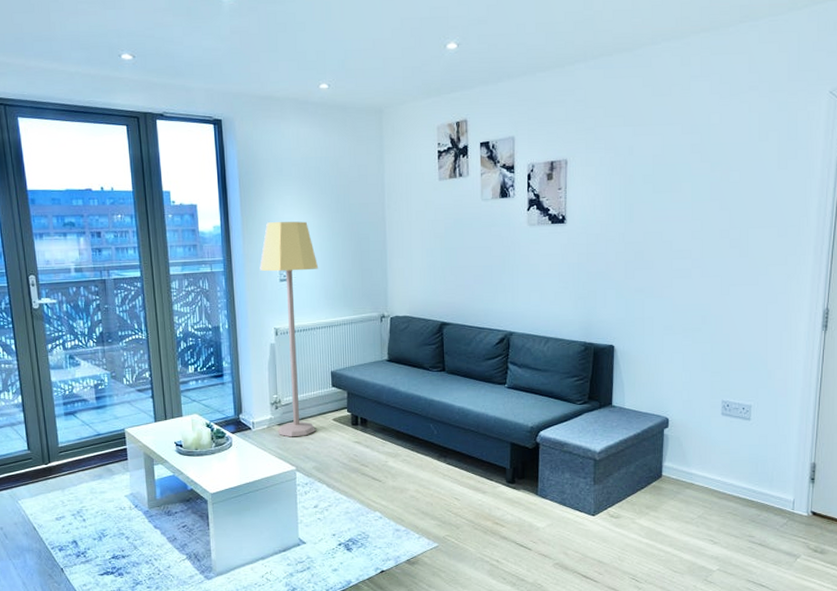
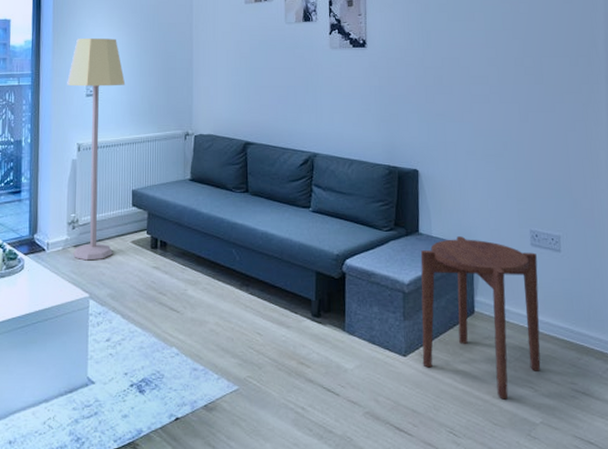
side table: none [610,408,726,551] -> present [420,236,541,400]

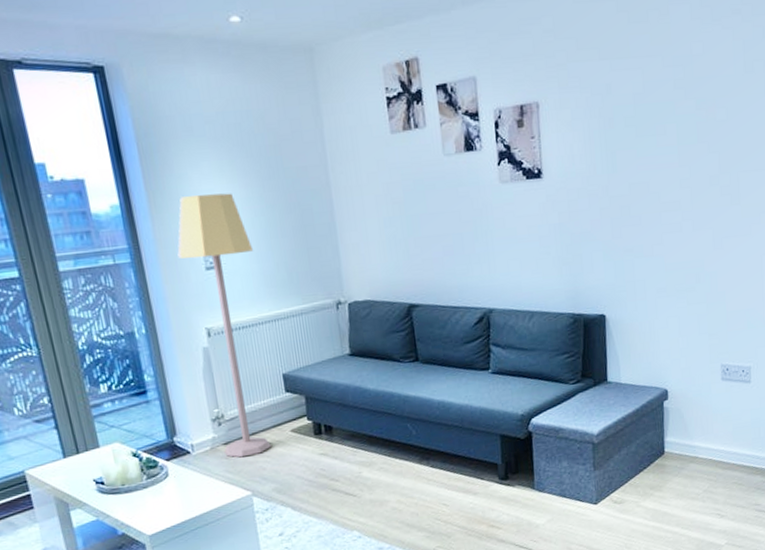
side table: present [420,236,541,400] -> none [609,379,728,529]

